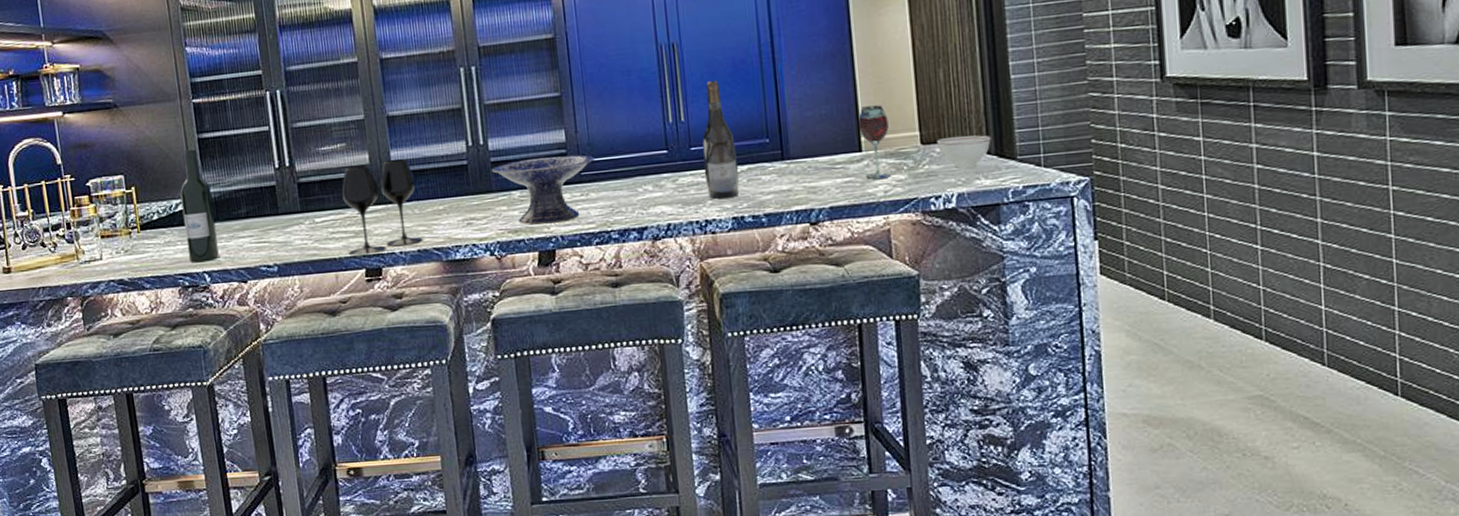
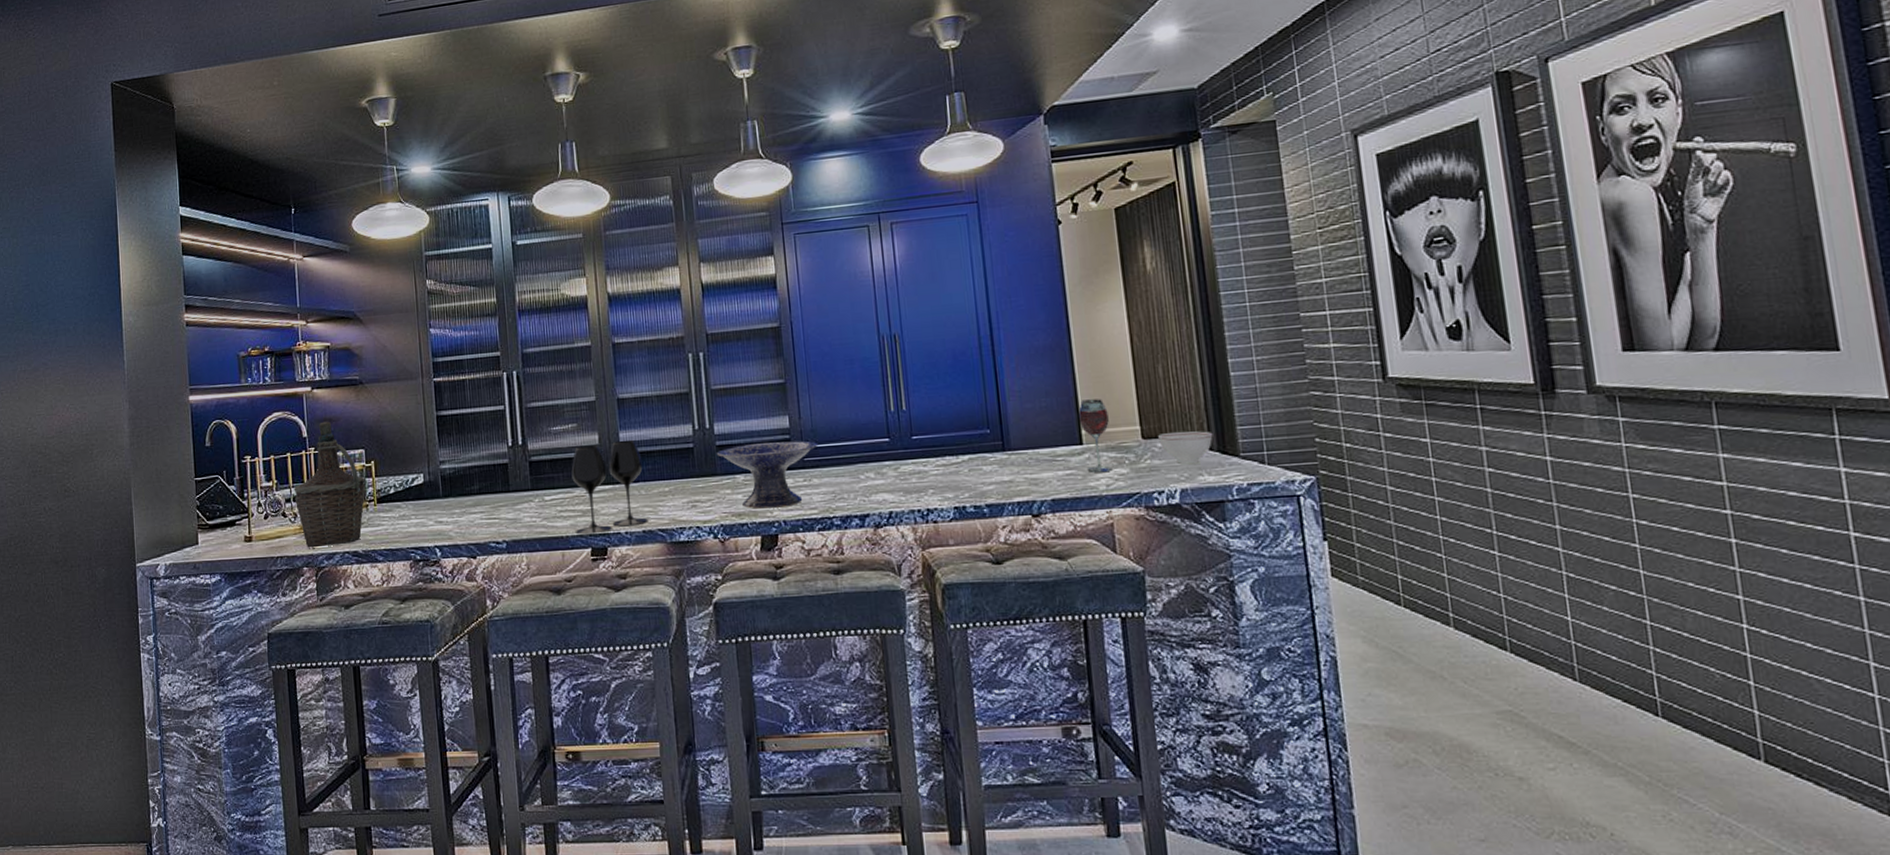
bottle: none [51,147,127,278] -> present [293,421,365,548]
wine bottle: present [180,149,219,263] -> none [416,425,451,537]
wine bottle: present [702,81,740,199] -> none [923,371,961,488]

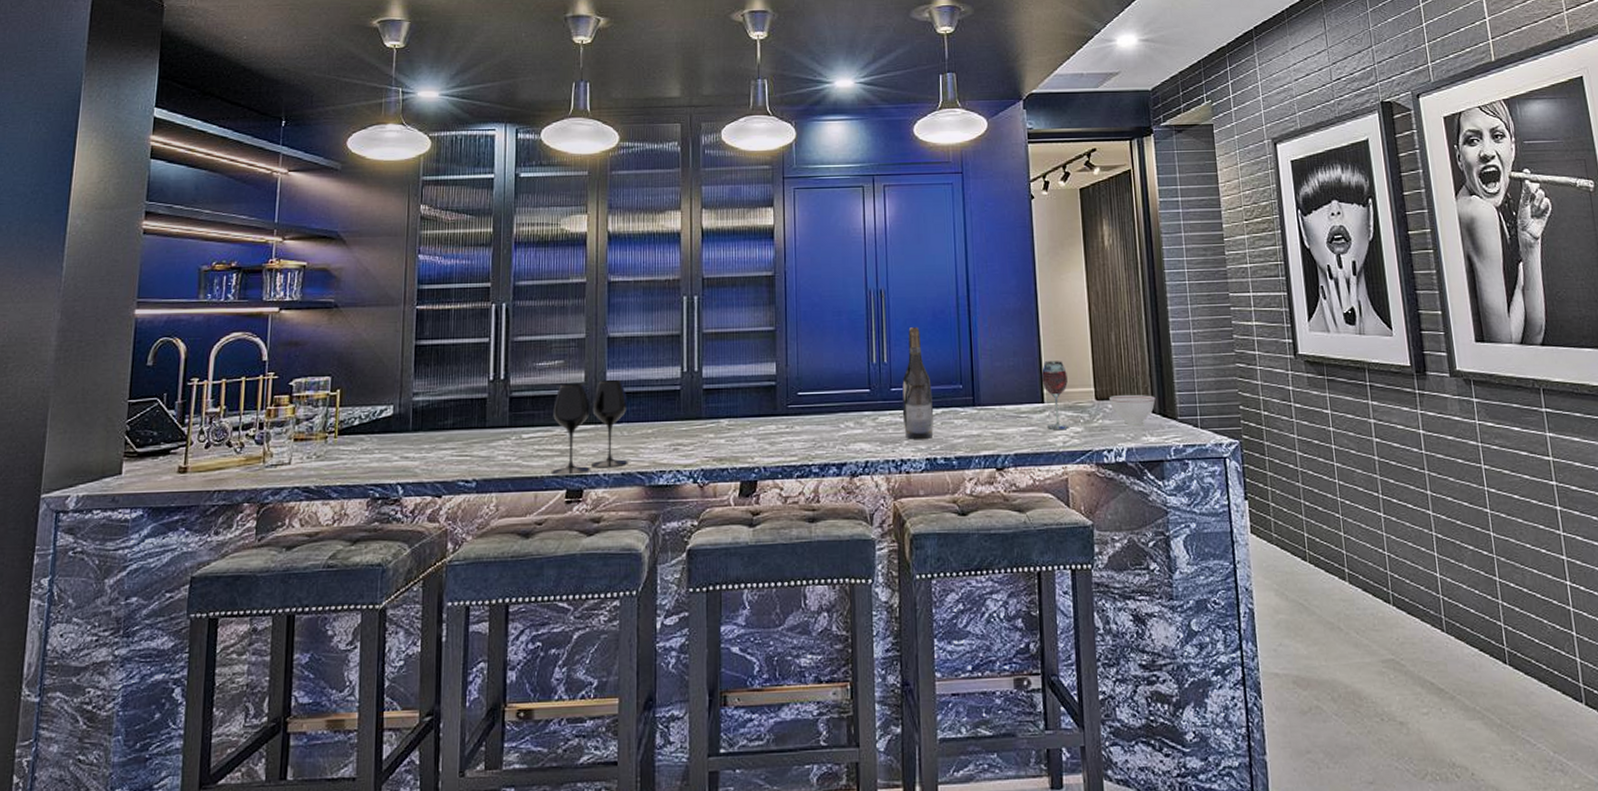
bottle: present [293,421,365,548] -> none [244,345,328,482]
decorative bowl: present [716,440,819,509] -> none [703,388,803,454]
wine bottle: none [923,371,961,488] -> present [902,327,934,439]

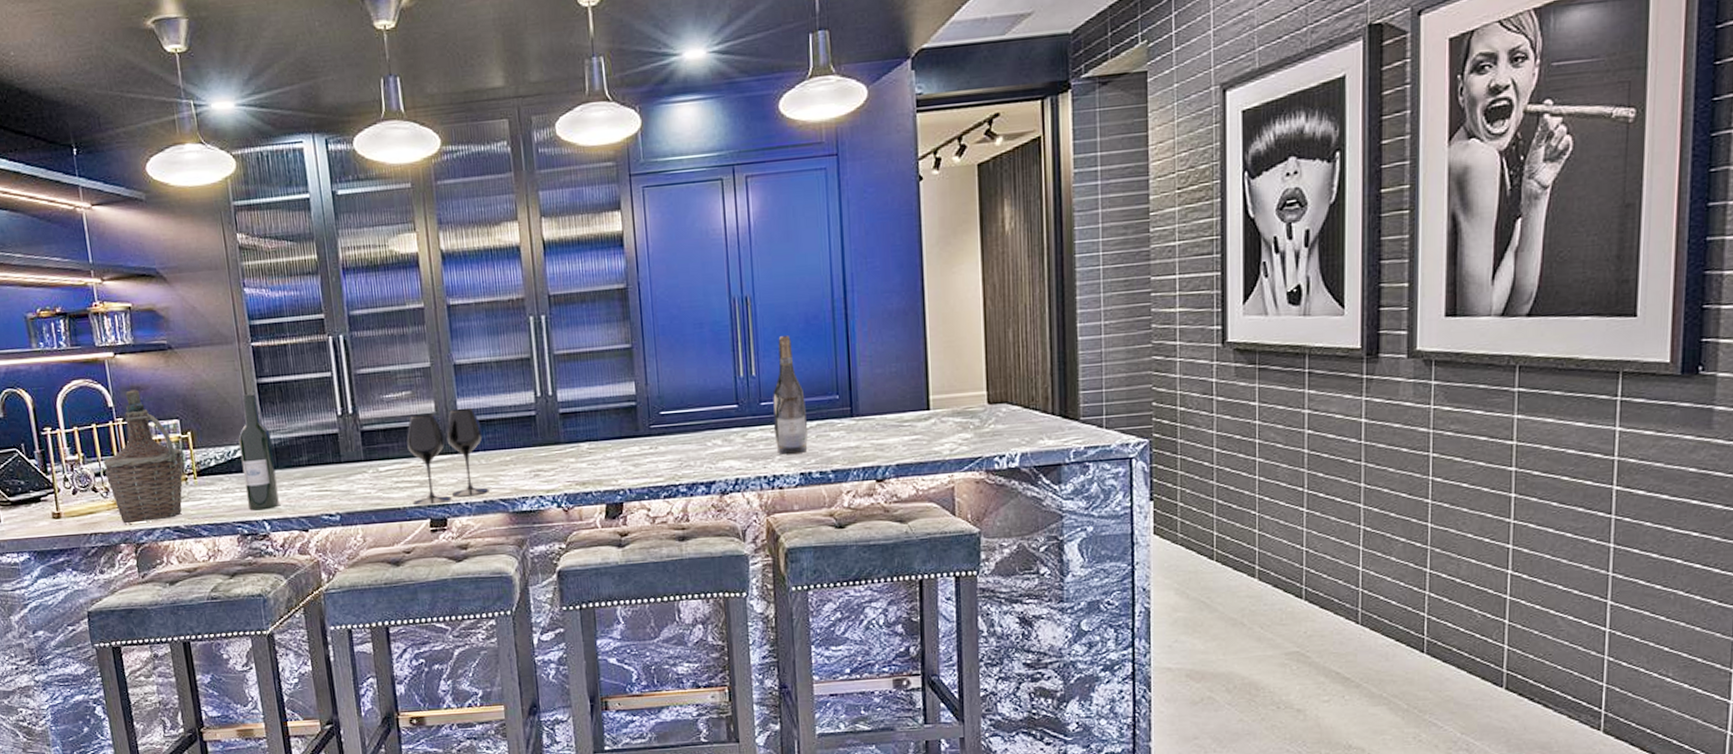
bottle: none [244,345,328,482] -> present [103,389,183,524]
wine bottle: none [383,355,420,474] -> present [238,394,280,511]
wineglass: present [1042,361,1069,429] -> none [928,364,957,437]
bowl: present [1108,394,1156,426] -> none [1002,395,1056,429]

